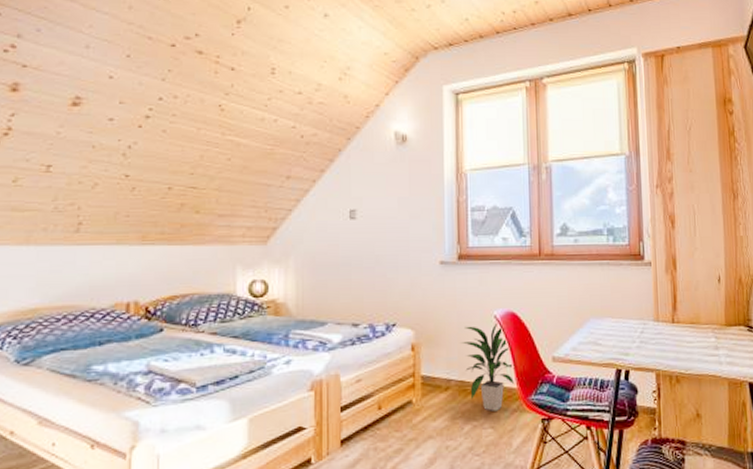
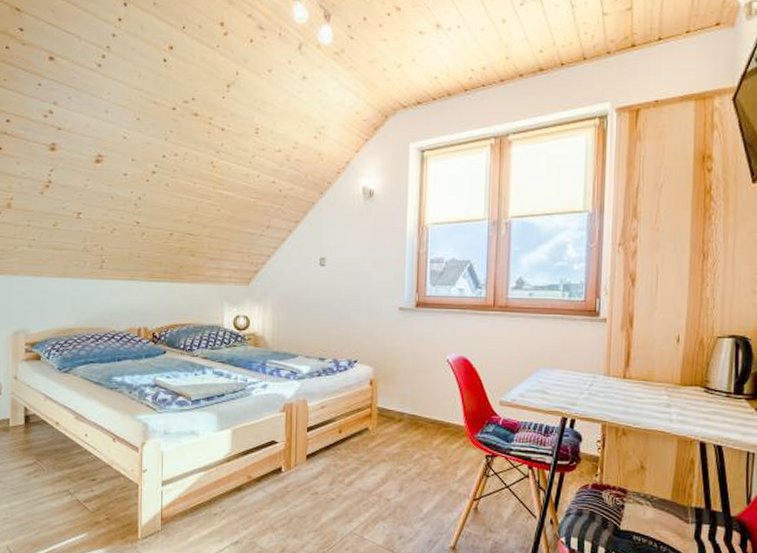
indoor plant: present [460,320,515,411] -> none [414,364,463,444]

